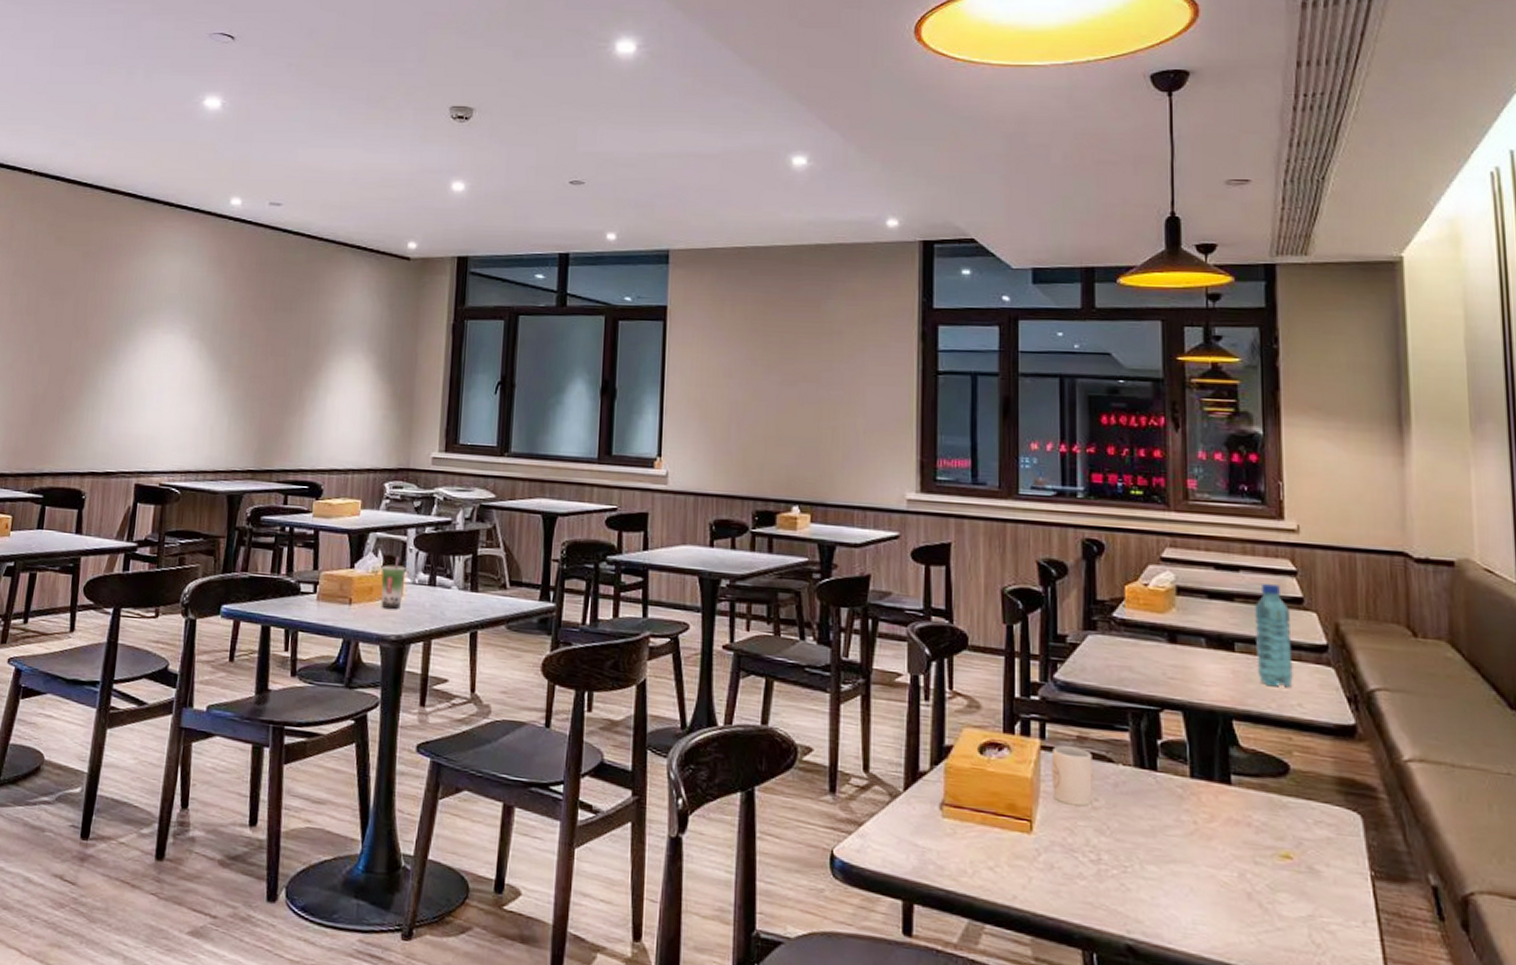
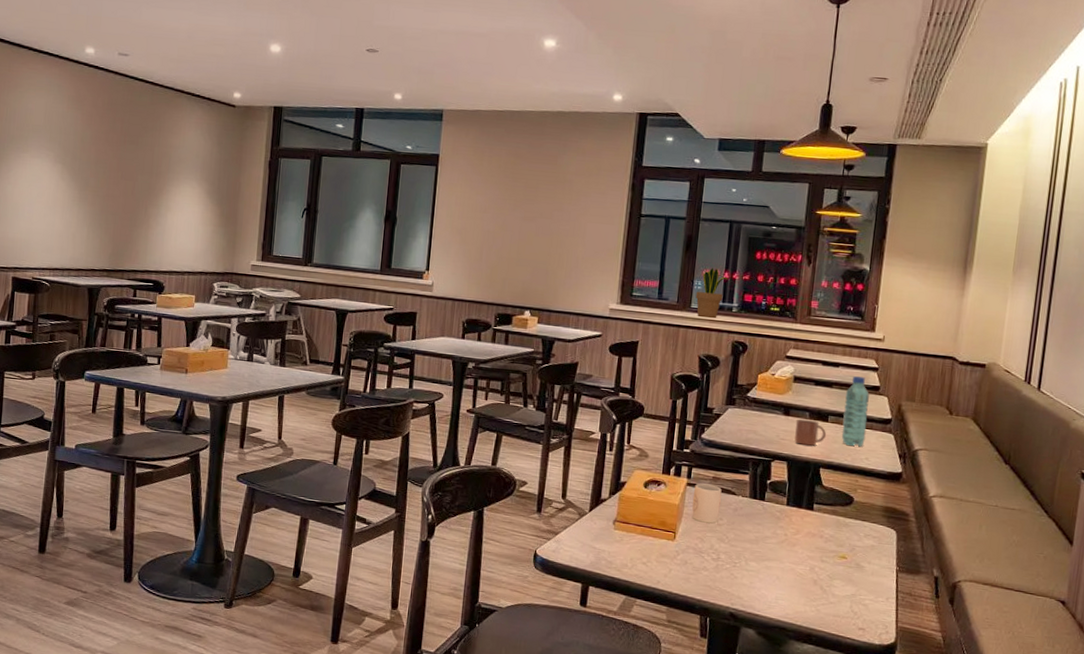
beverage cup: present [381,556,406,609] -> none [210,339,230,378]
potted plant: none [1023,438,1067,509] -> present [695,267,729,319]
mug: none [1187,647,1235,687] -> present [794,419,827,446]

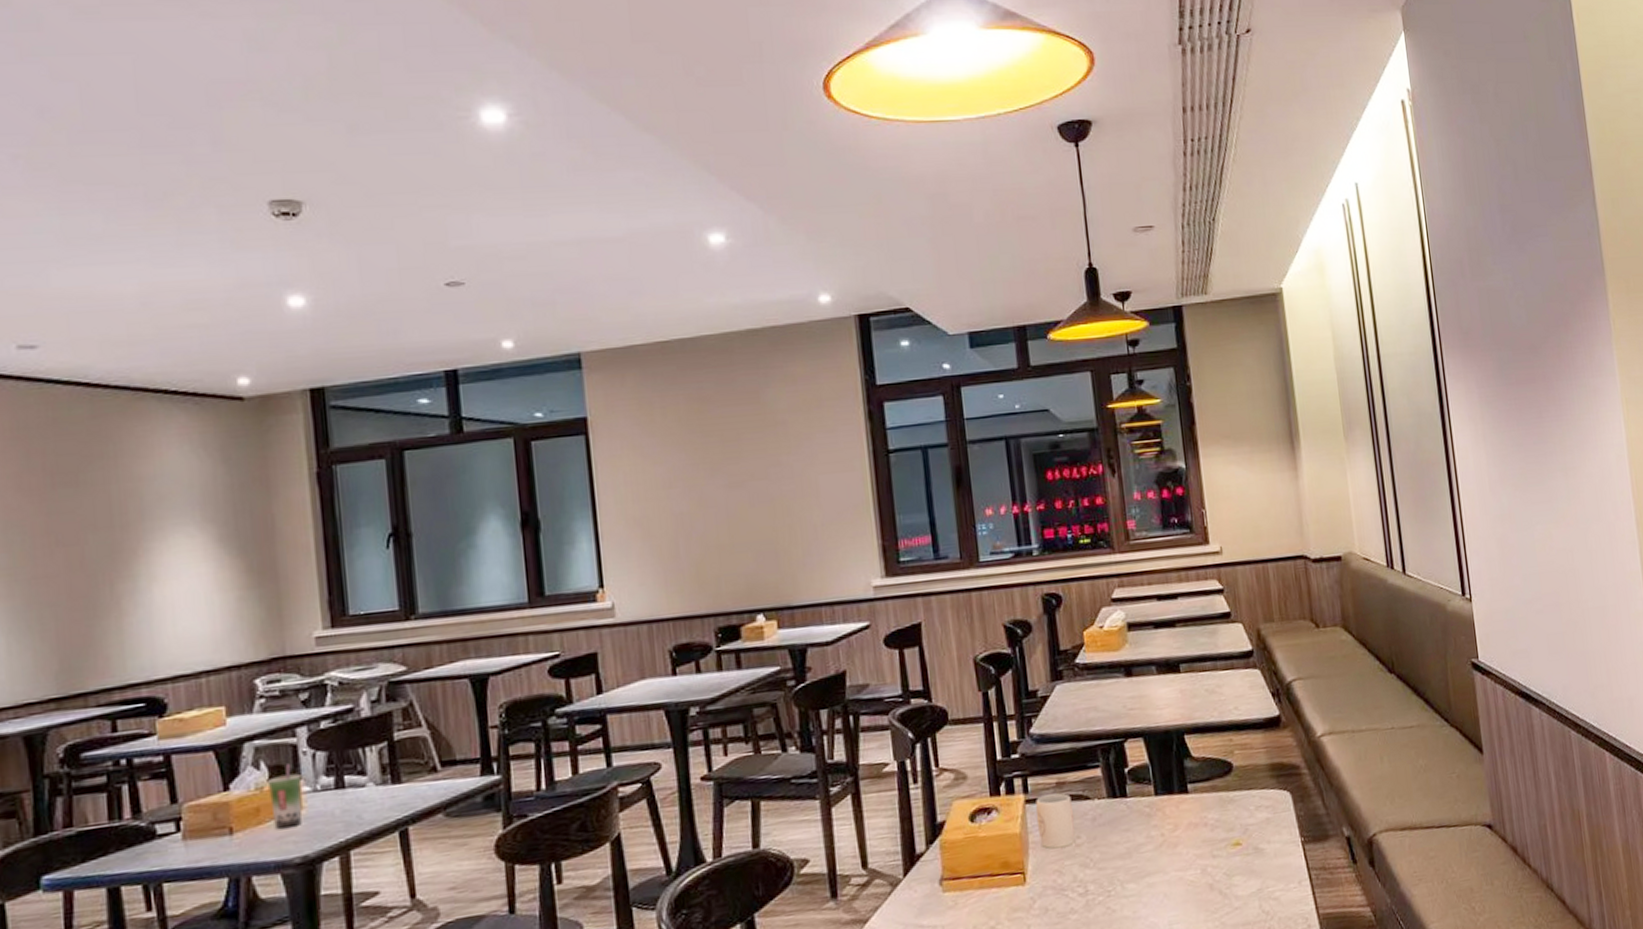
beverage cup: none [210,339,230,378] -> present [267,763,303,829]
potted plant: present [695,267,729,319] -> none [982,502,1019,573]
mug: present [794,419,827,446] -> none [1141,675,1183,711]
water bottle: present [841,376,869,446] -> none [1193,604,1229,697]

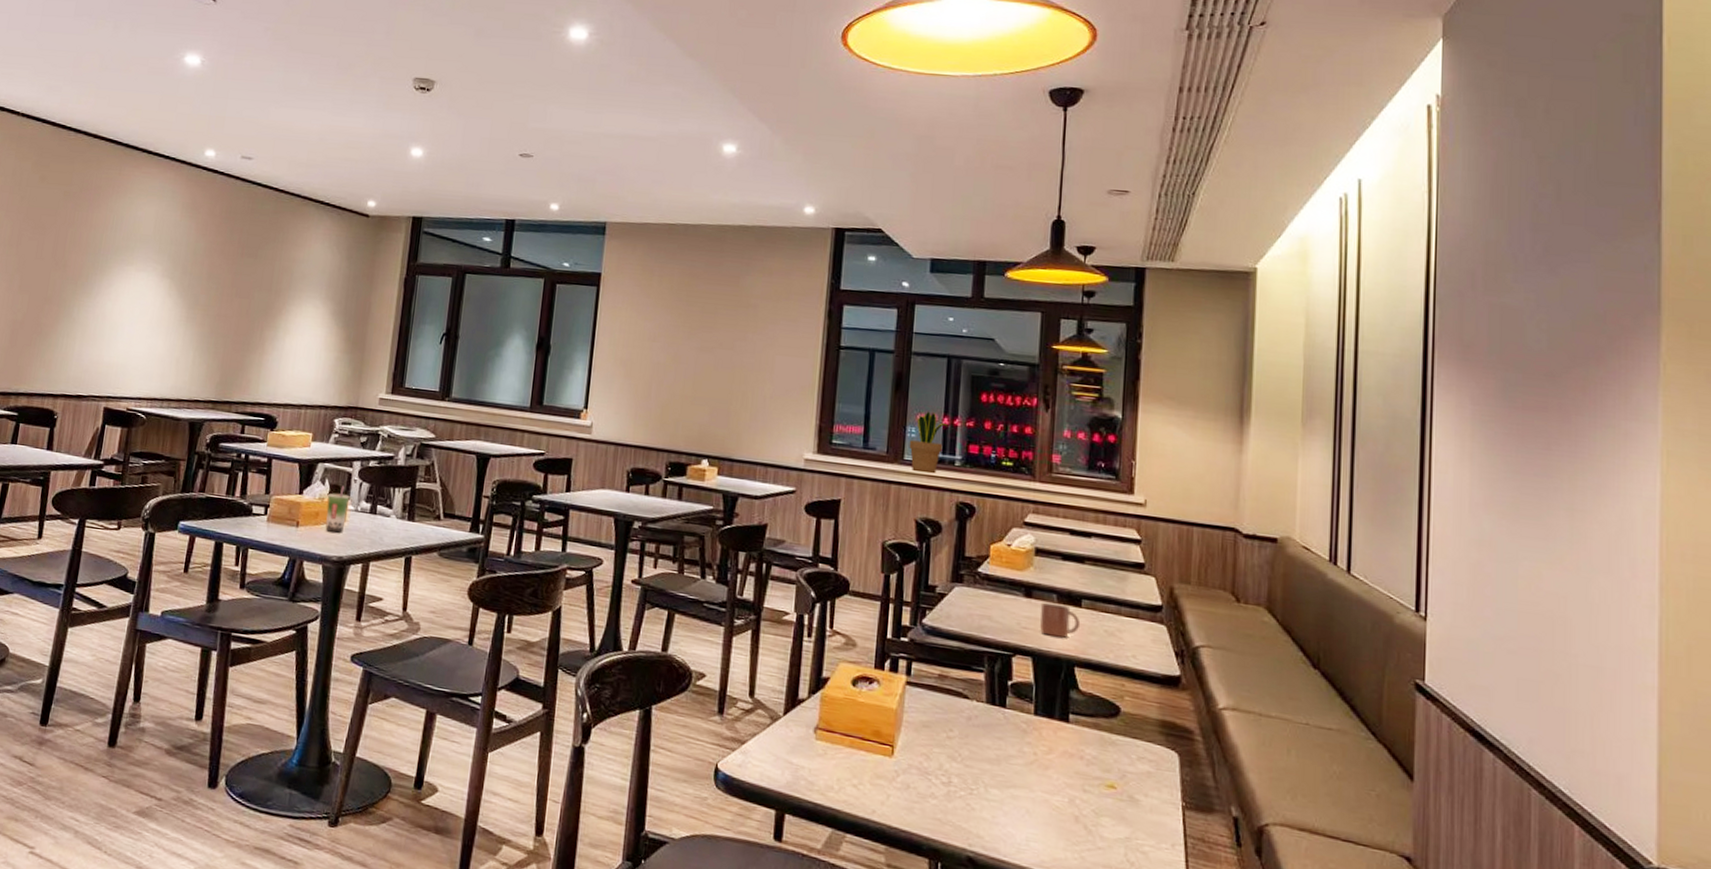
potted plant: none [982,502,1019,573] -> present [909,411,949,474]
mug: present [1036,793,1076,849] -> none [913,682,951,736]
mug: none [1141,675,1183,711] -> present [1039,602,1081,638]

